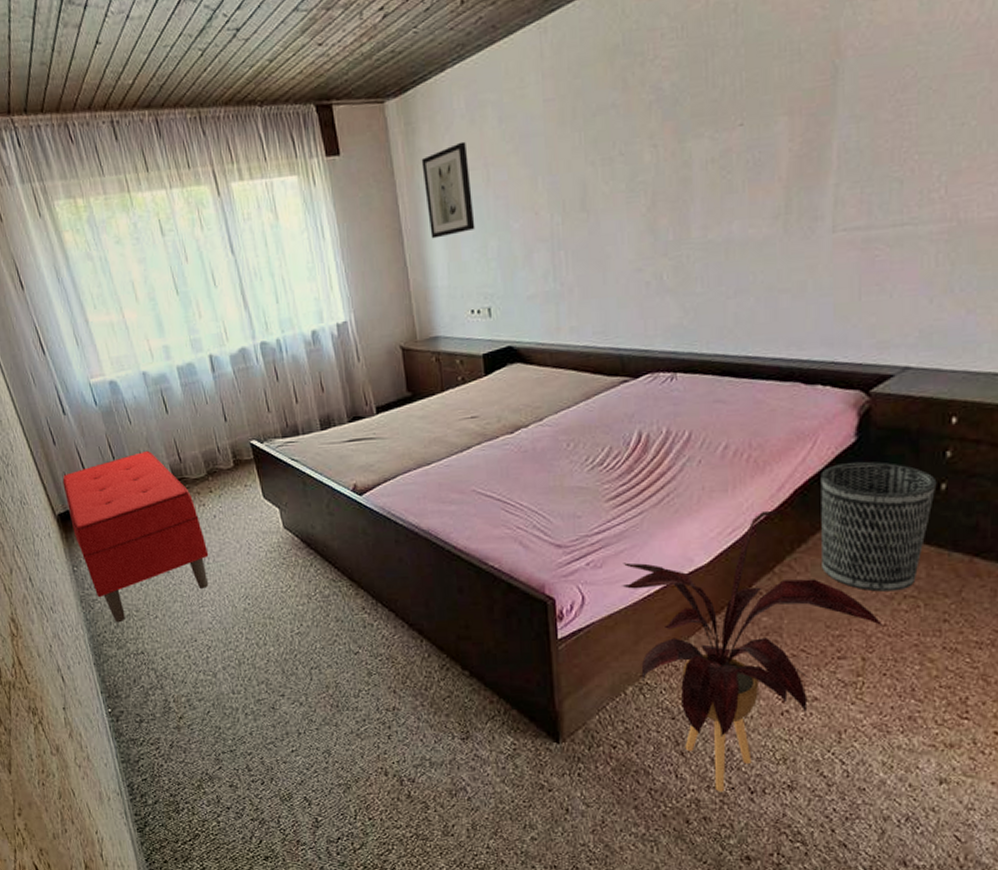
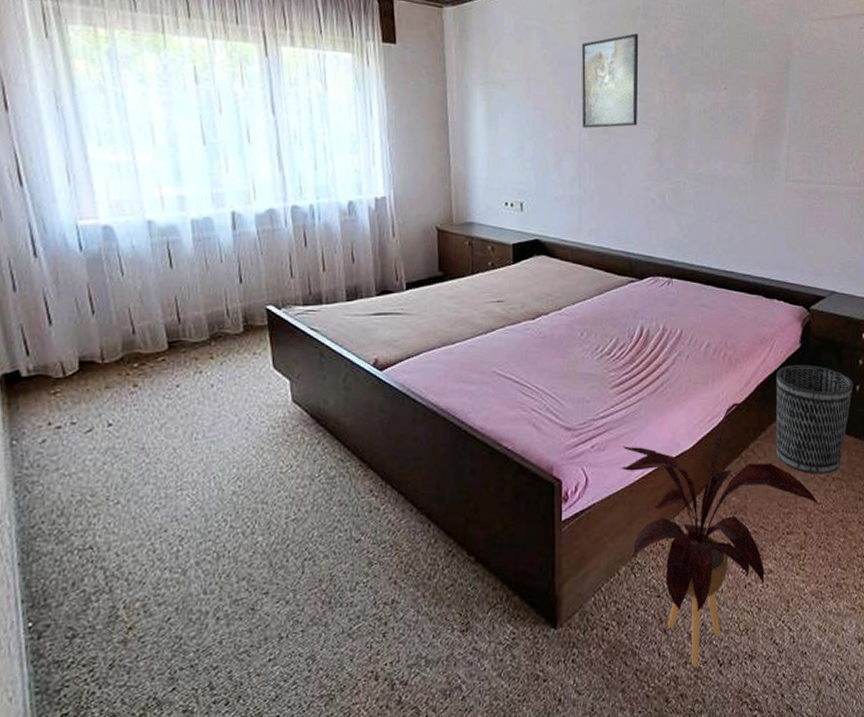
bench: present [62,450,209,623] -> none [16,307,199,511]
wall art: present [421,141,475,239] -> none [471,55,515,134]
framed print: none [548,79,623,210] -> present [581,33,639,128]

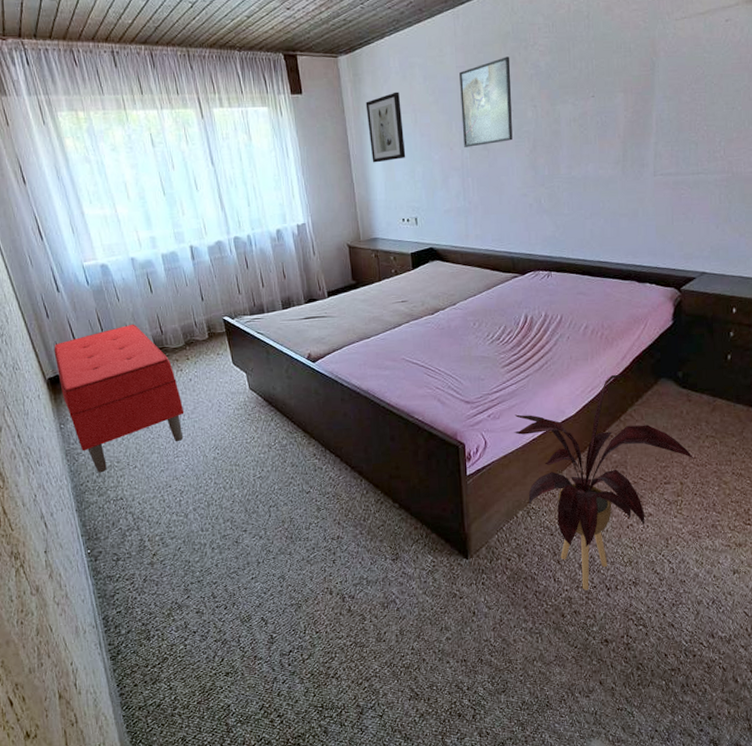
bench: none [16,307,199,511] -> present [54,324,185,473]
wall art: none [471,55,515,134] -> present [365,91,406,163]
wastebasket: present [776,364,854,474] -> none [650,339,725,433]

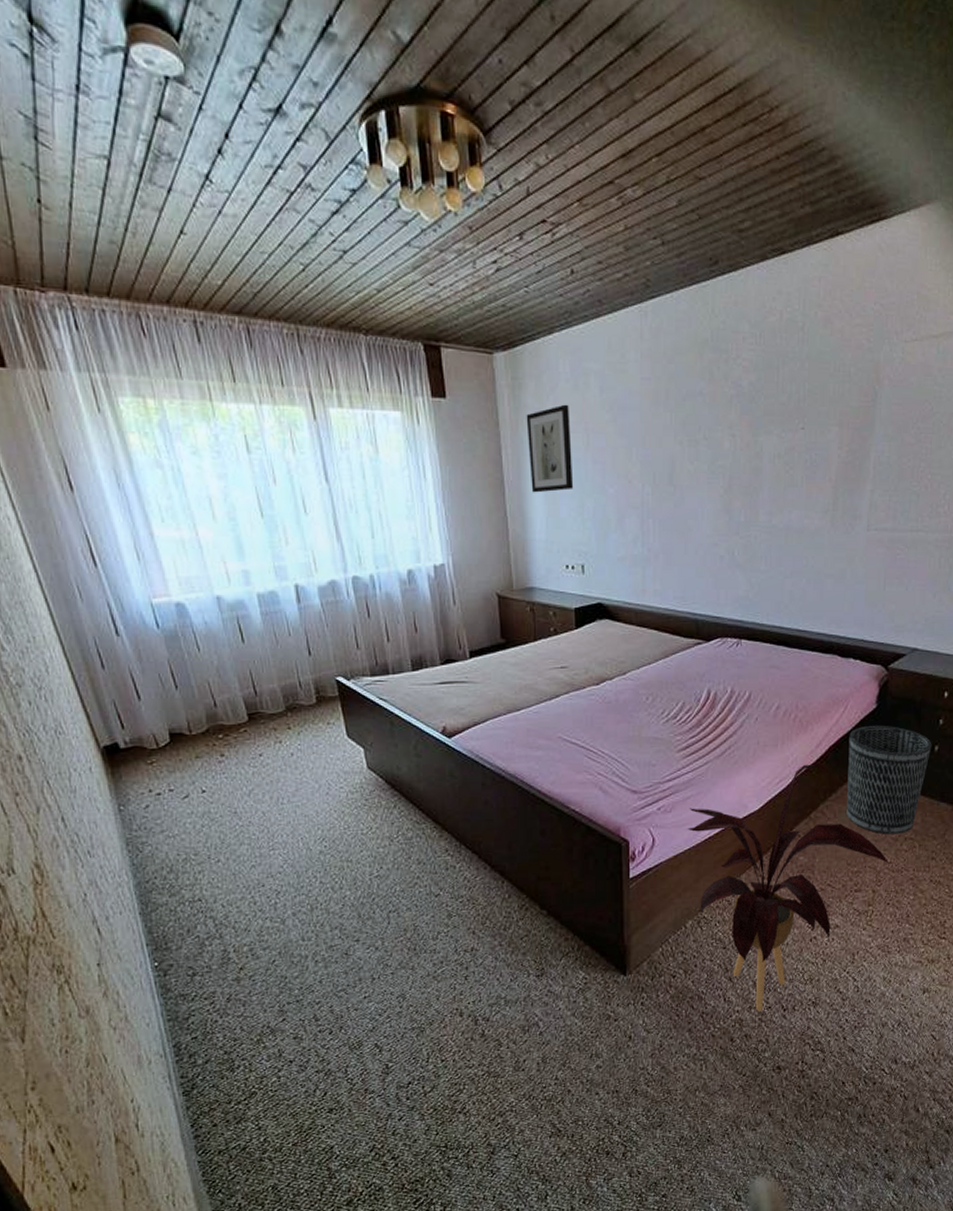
bench: present [54,324,185,473] -> none [111,681,283,868]
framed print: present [459,57,513,147] -> none [644,370,707,481]
wastebasket: none [650,339,725,433] -> present [847,725,932,835]

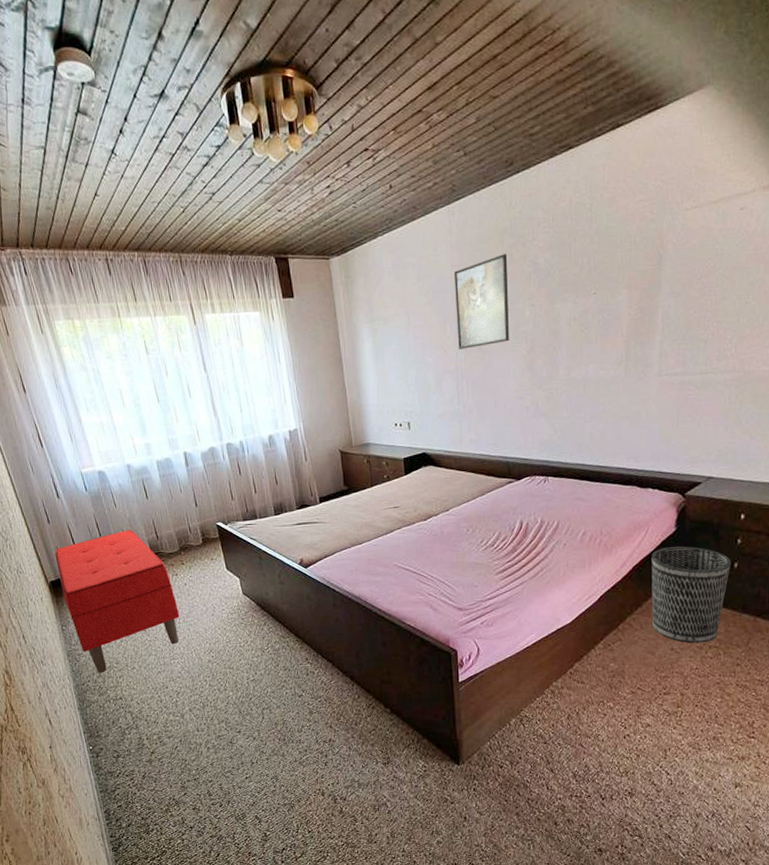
bench: none [111,681,283,868] -> present [55,529,180,673]
wall art: present [526,404,574,493] -> none [358,293,399,367]
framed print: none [644,370,707,481] -> present [454,254,509,349]
house plant: present [687,764,890,1012] -> none [508,581,696,800]

